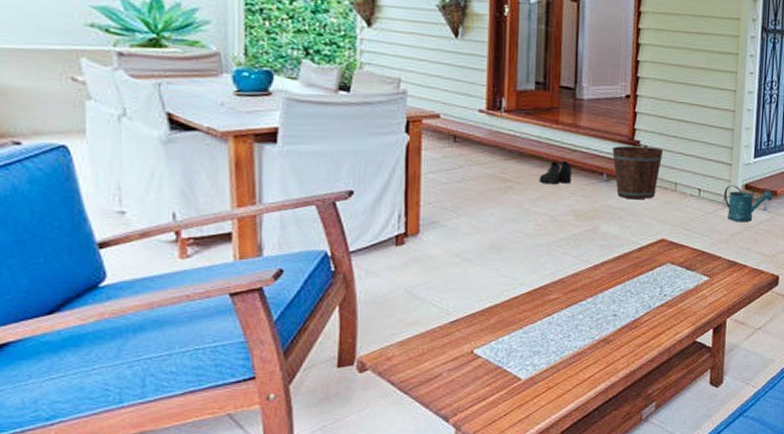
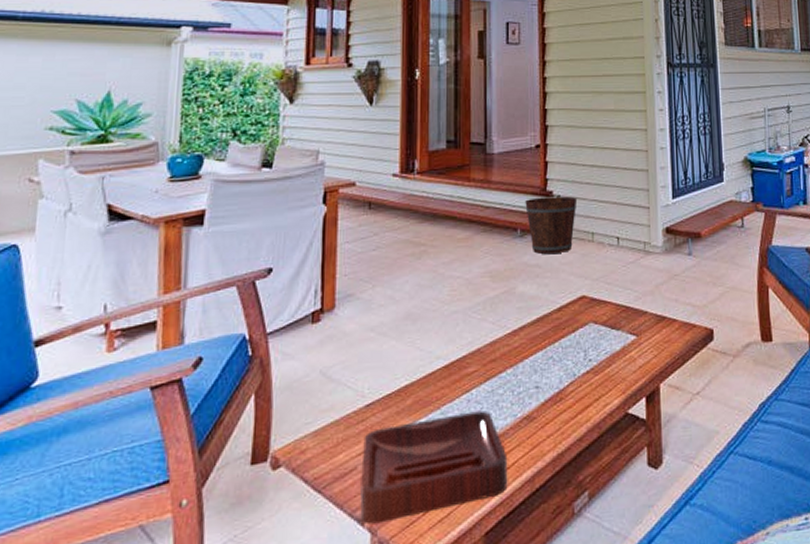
decorative tray: none [445,332,584,421] -> present [360,410,508,524]
boots: present [539,160,573,185] -> none [453,218,486,245]
watering can: present [724,185,773,222] -> none [644,230,697,270]

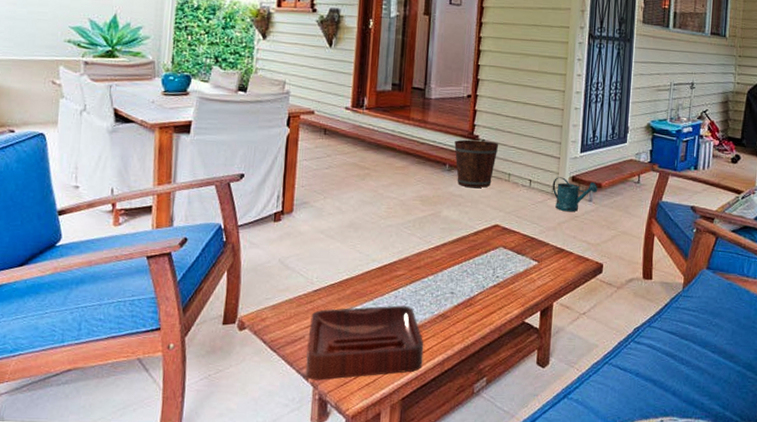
watering can: none [644,230,697,270] -> present [552,177,598,211]

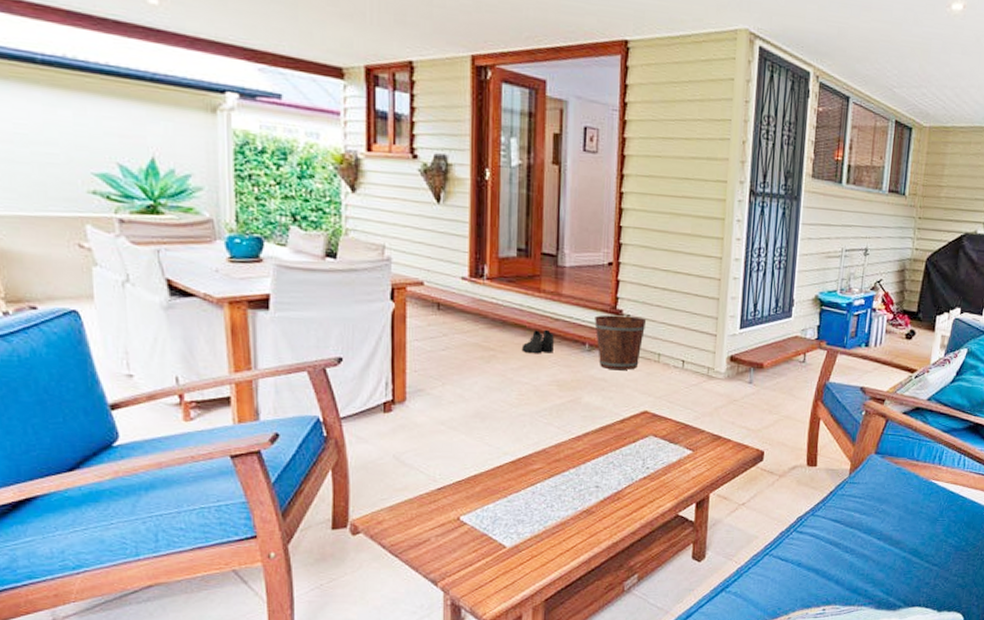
decorative tray: present [305,305,424,380] -> none [434,502,567,585]
boots: none [391,151,420,173] -> present [521,329,555,354]
watering can: present [552,177,598,211] -> none [708,356,759,395]

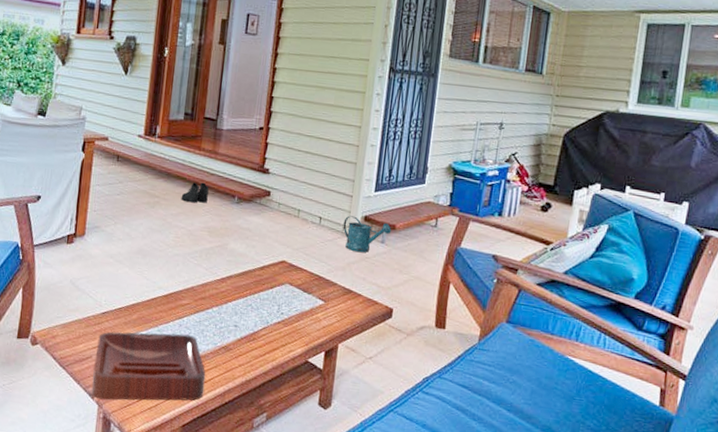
decorative tray: none [434,502,567,585] -> present [91,331,206,401]
bucket: present [594,313,647,370] -> none [244,172,290,223]
watering can: none [708,356,759,395] -> present [343,215,392,253]

